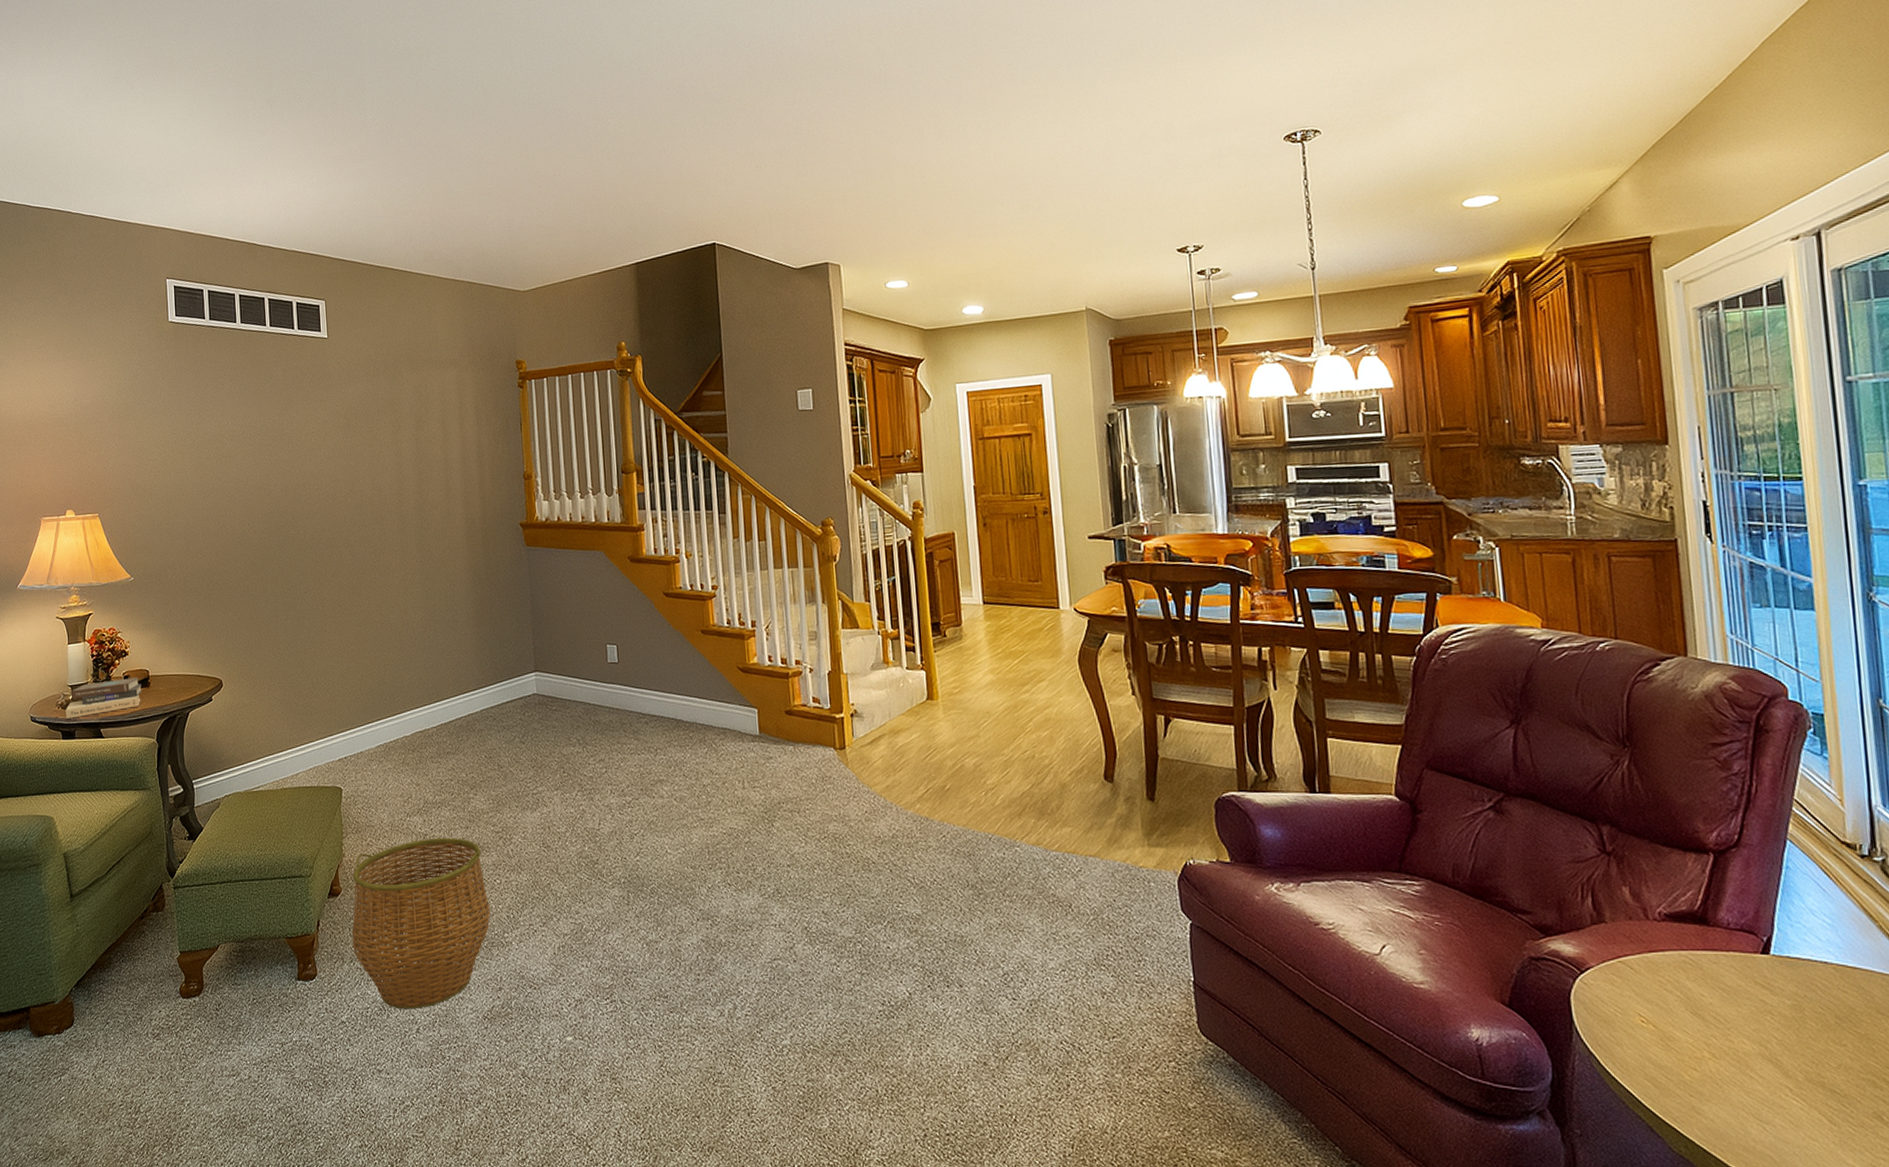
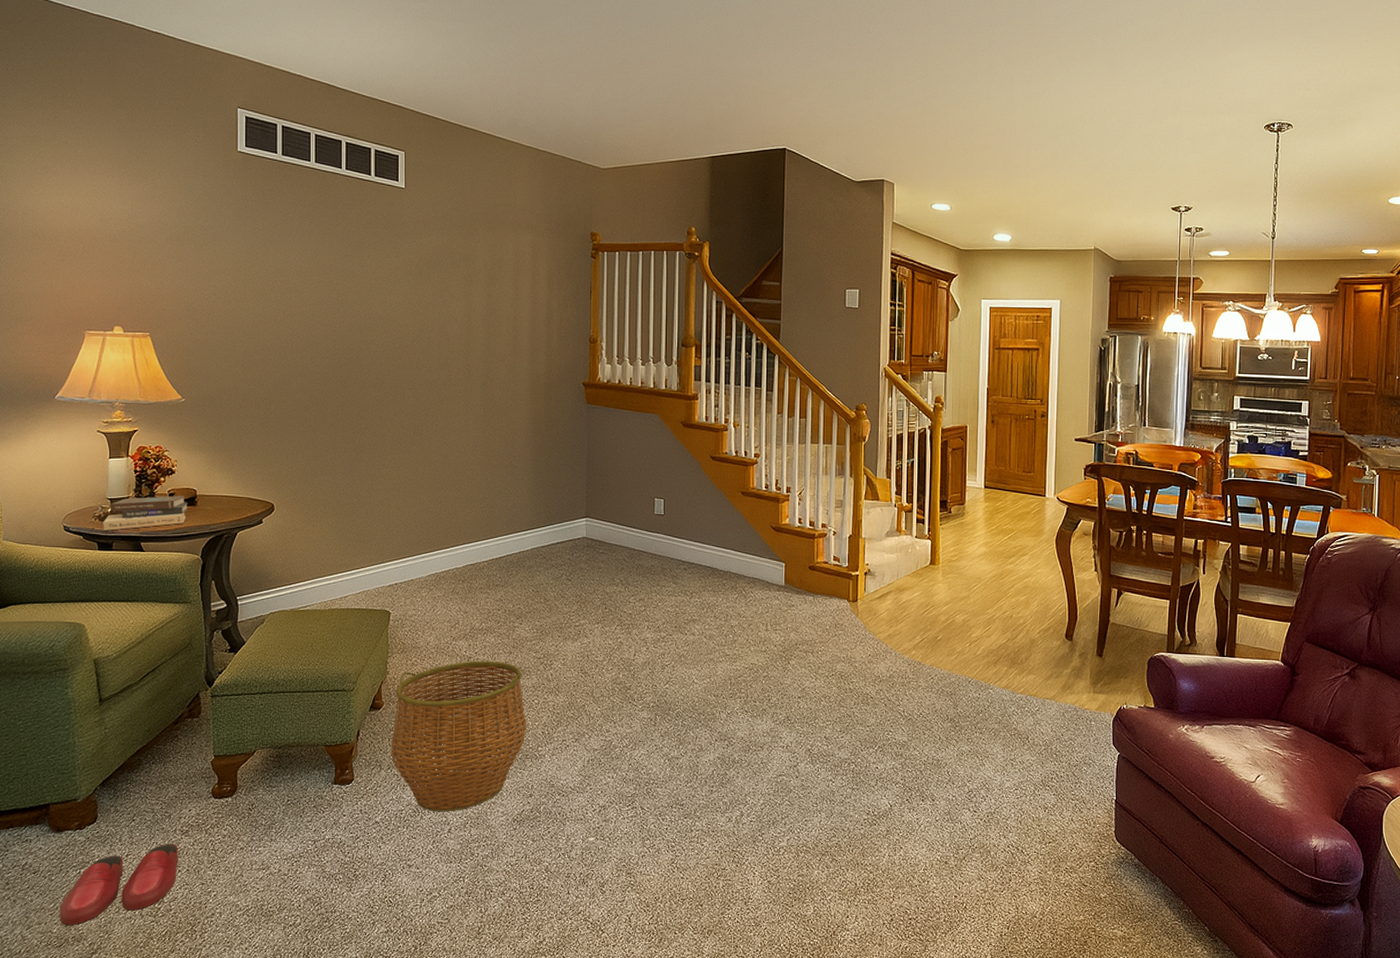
slippers: none [44,1048,152,1138] -> present [60,843,178,926]

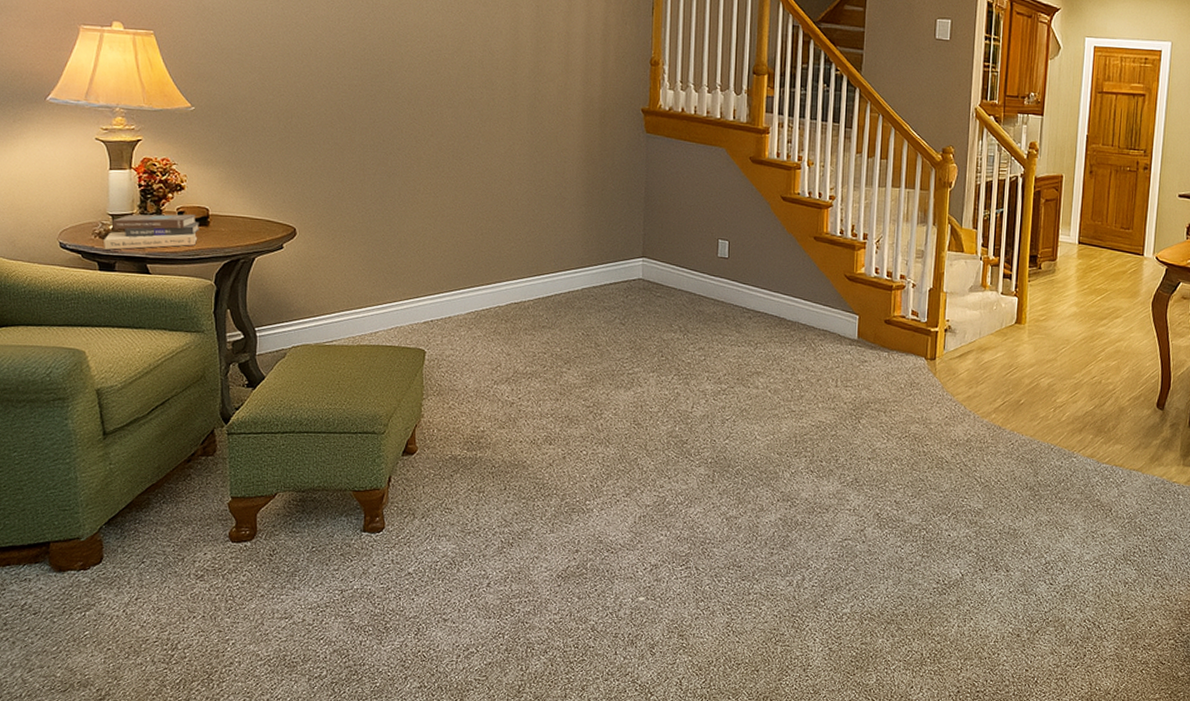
slippers: present [60,843,178,926] -> none [63,588,193,670]
basket: present [391,660,527,812] -> none [425,406,574,565]

